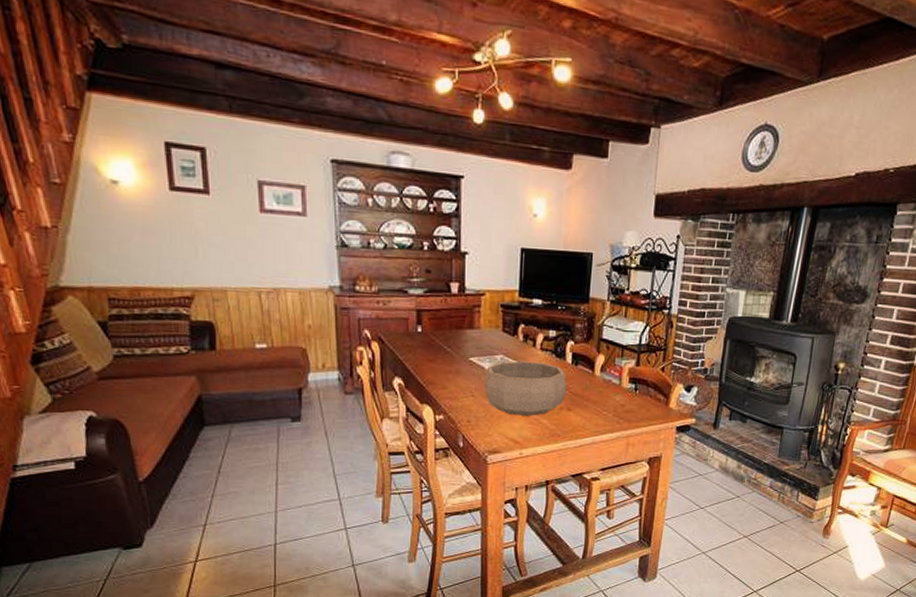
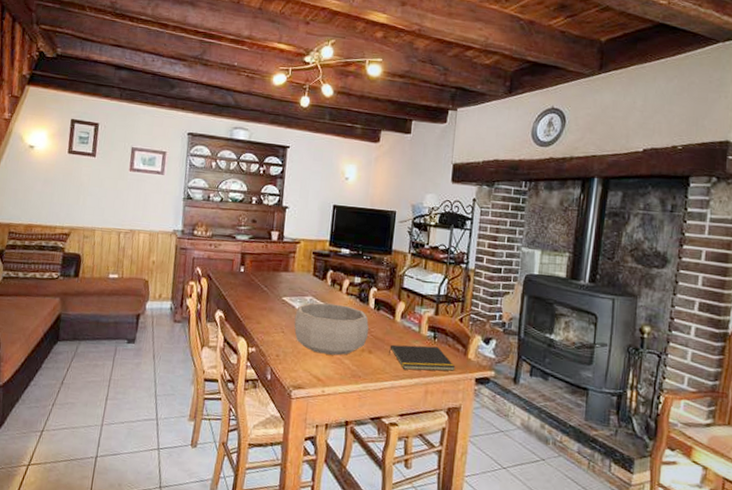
notepad: none [587,398,657,424] -> present [387,344,456,371]

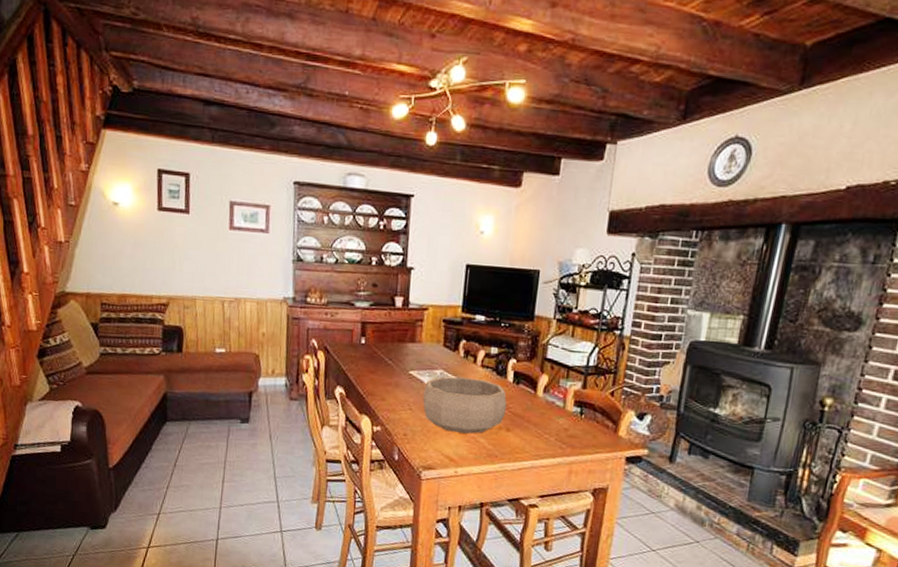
notepad: present [387,344,456,371] -> none [527,421,604,450]

